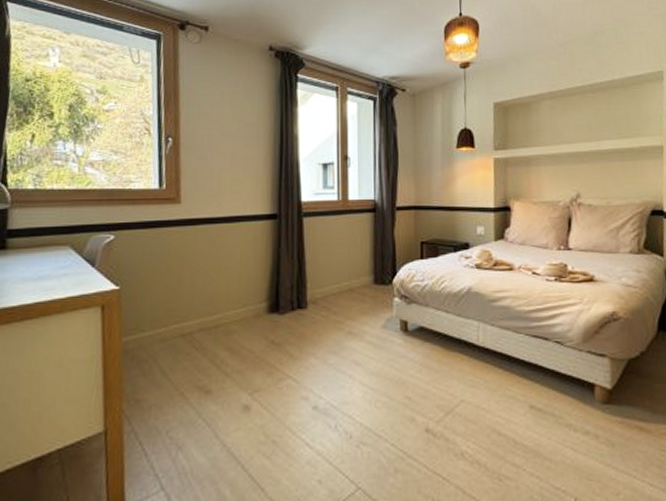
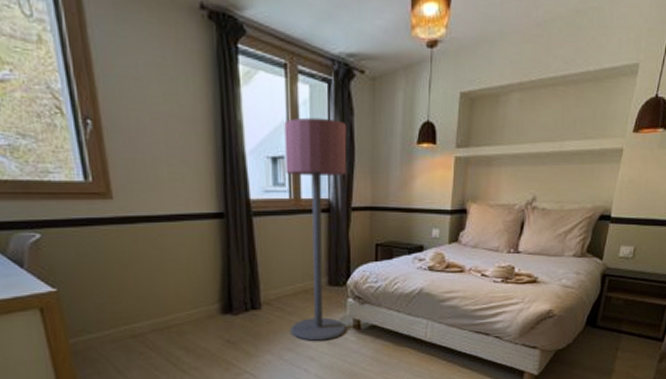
floor lamp: none [335,129,394,343] -> present [284,117,347,341]

